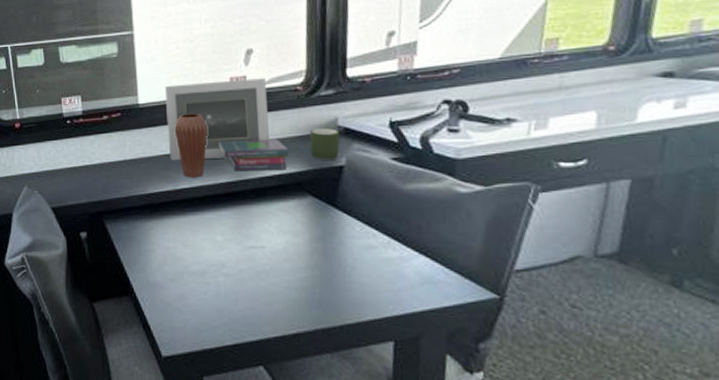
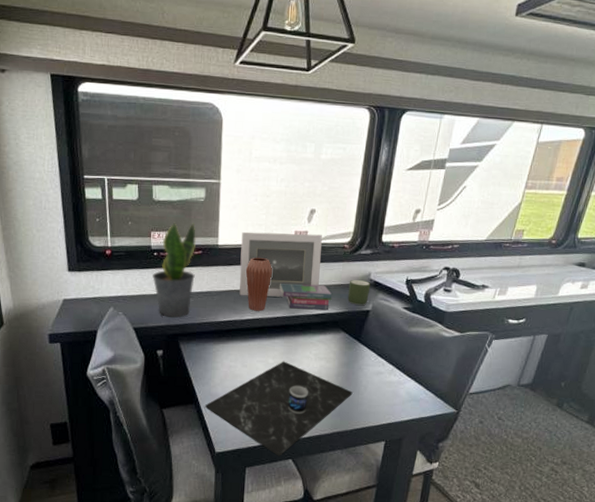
potted plant: none [67,82,115,193] -> present [152,222,196,318]
place setting: none [142,237,336,363] -> present [204,361,353,457]

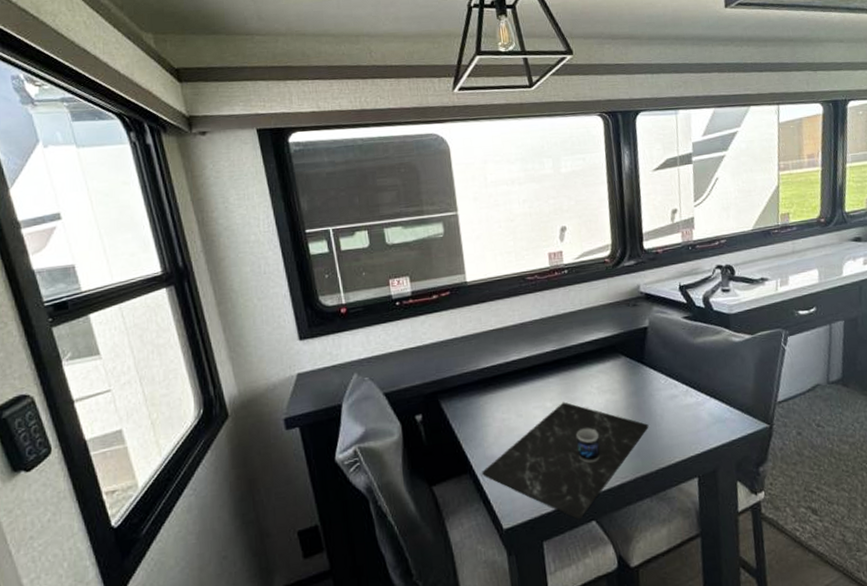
potted plant: present [152,222,196,318] -> none [398,262,447,374]
picture frame: present [239,231,322,297] -> none [491,252,586,335]
vase: present [245,257,273,311] -> none [501,287,533,350]
books: present [280,283,332,311] -> none [543,307,604,340]
mug: present [347,279,371,306] -> none [618,294,643,324]

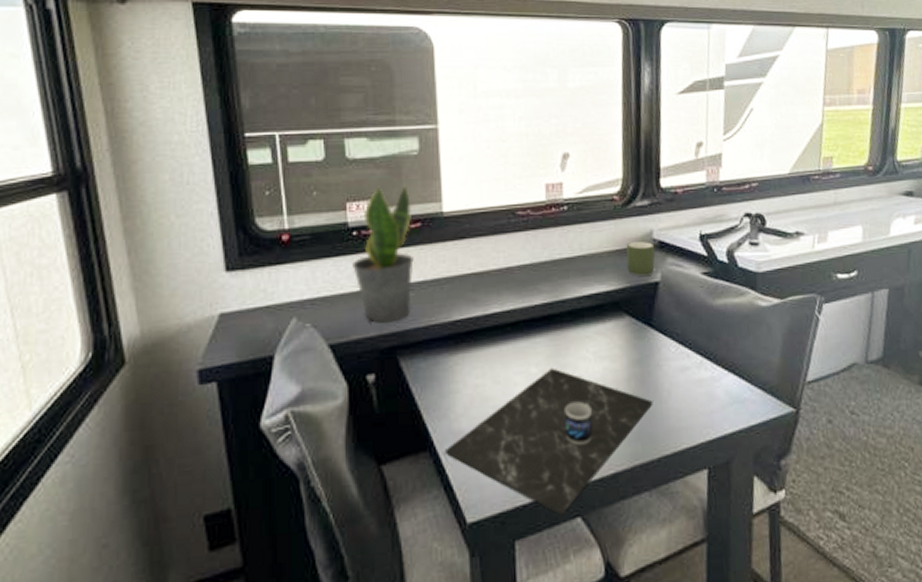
potted plant: none [398,262,447,374] -> present [353,185,414,323]
mug: none [618,294,643,324] -> present [626,240,655,277]

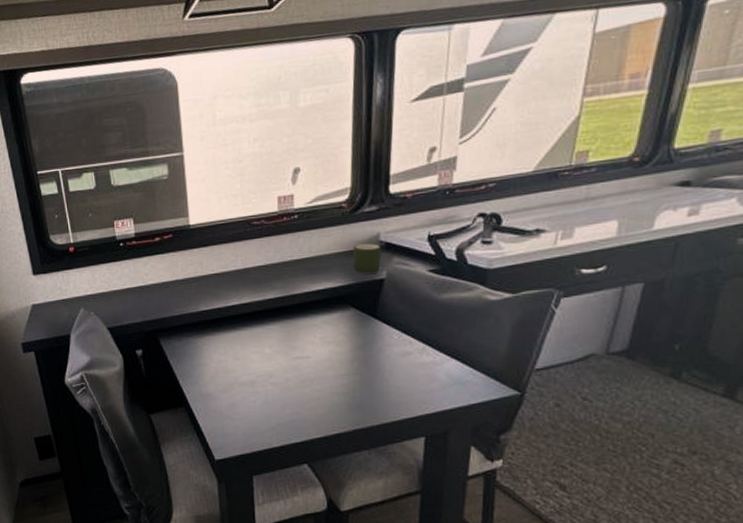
potted plant: present [353,185,414,323] -> none [121,204,168,312]
place setting: present [444,368,653,517] -> none [196,349,375,462]

